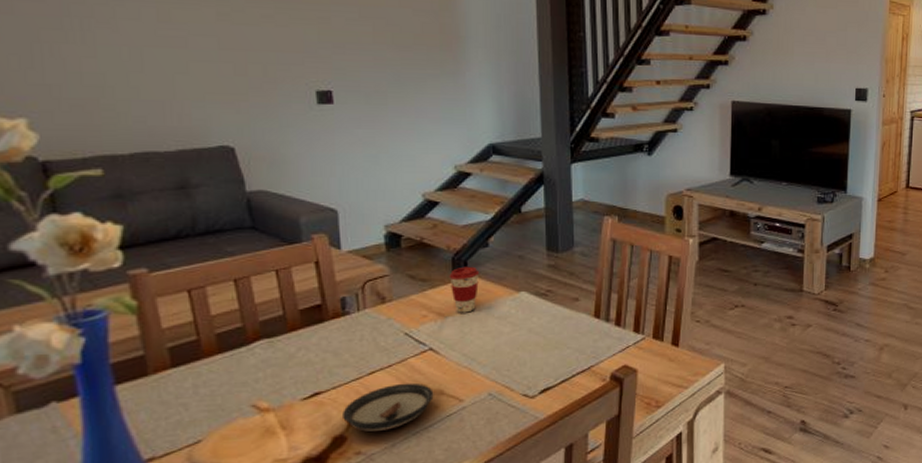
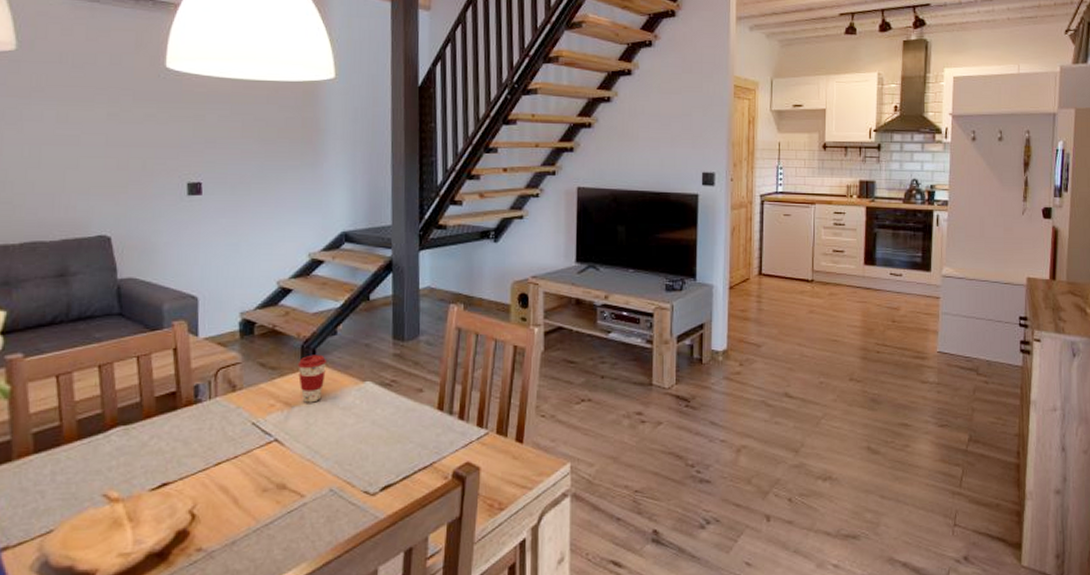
saucer: present [343,382,434,432] -> none [187,475,276,528]

